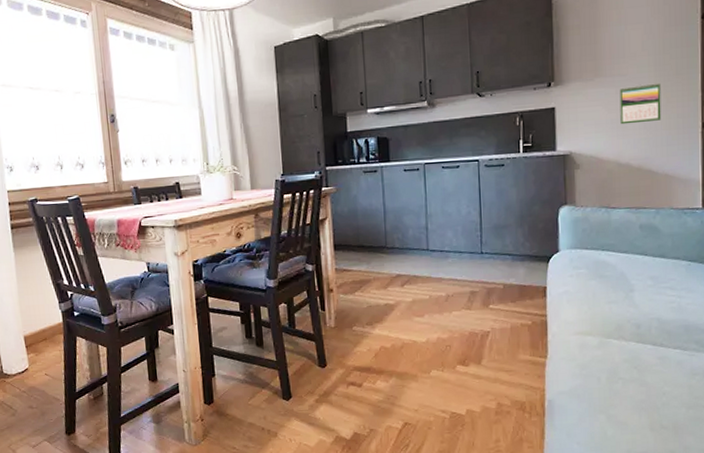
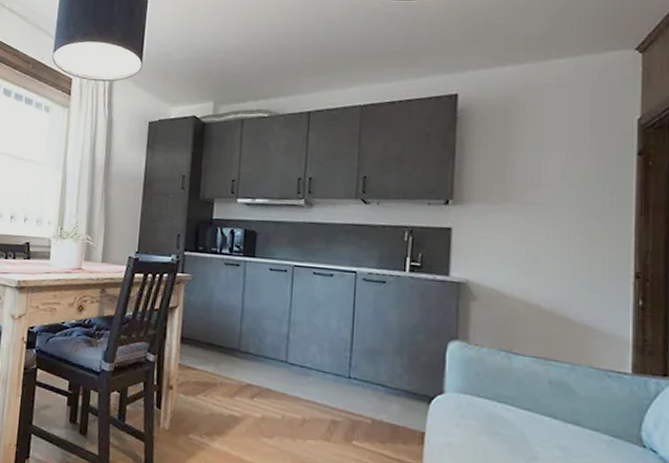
calendar: present [619,82,662,125] -> none [530,217,583,262]

